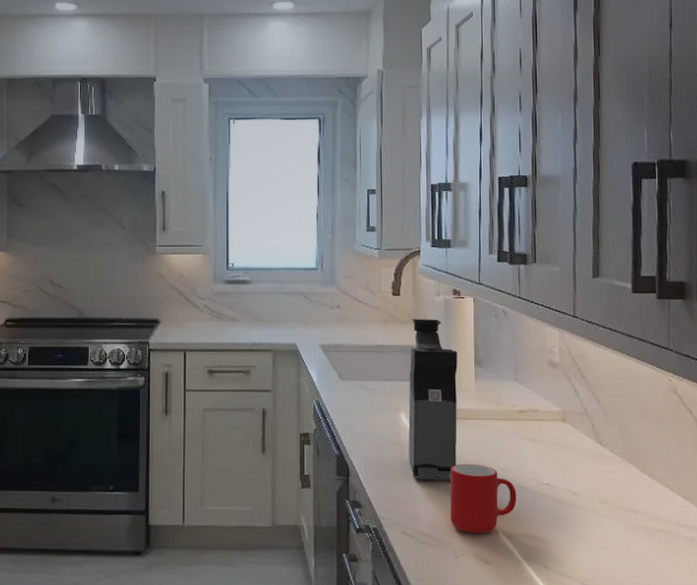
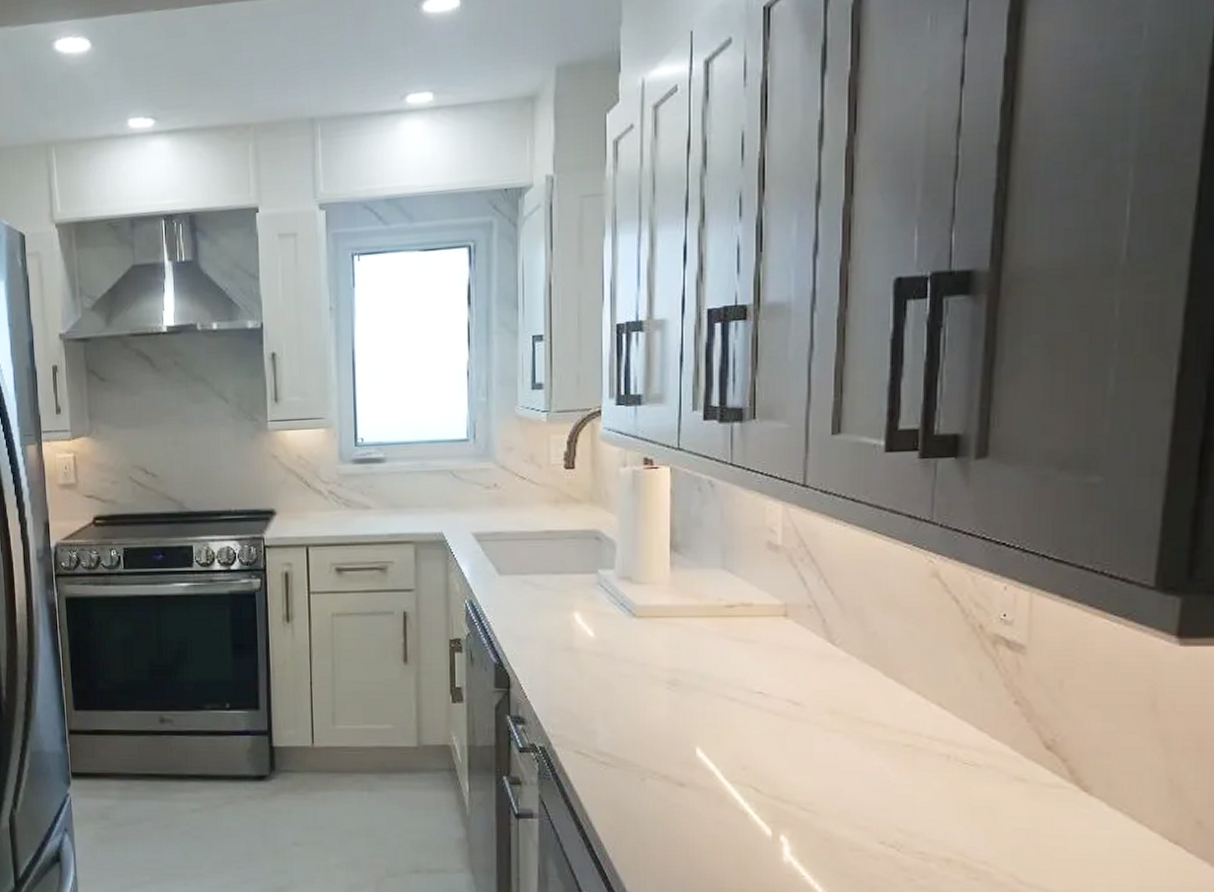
coffee maker: present [408,319,458,481] -> none [584,496,648,691]
cup: present [450,463,517,533] -> none [636,670,721,752]

